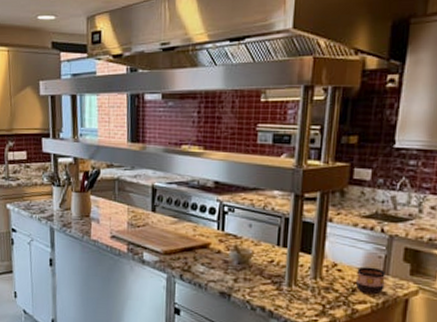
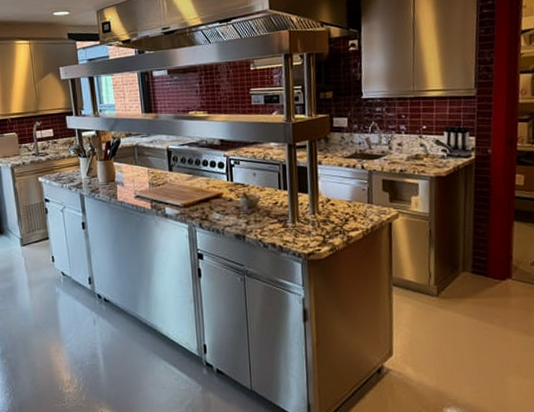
cup: present [356,266,386,294] -> none [347,199,371,221]

